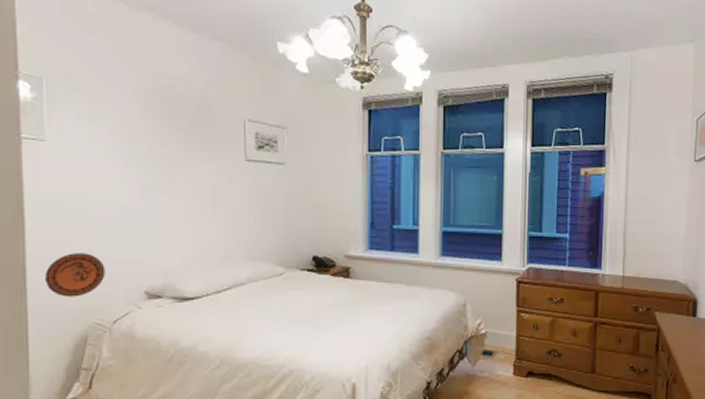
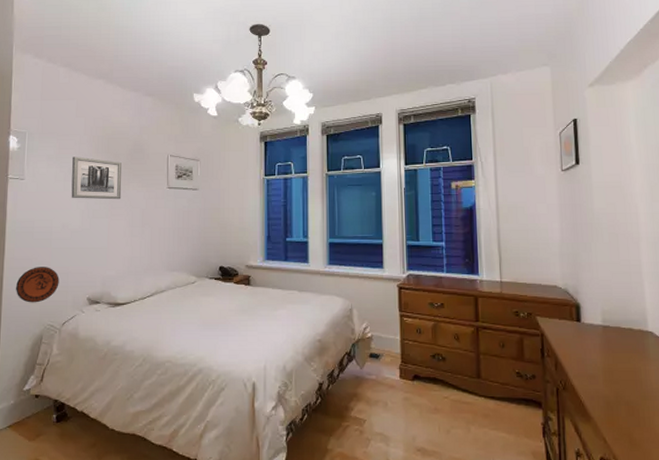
wall art: none [114,114,184,173] -> present [71,156,122,200]

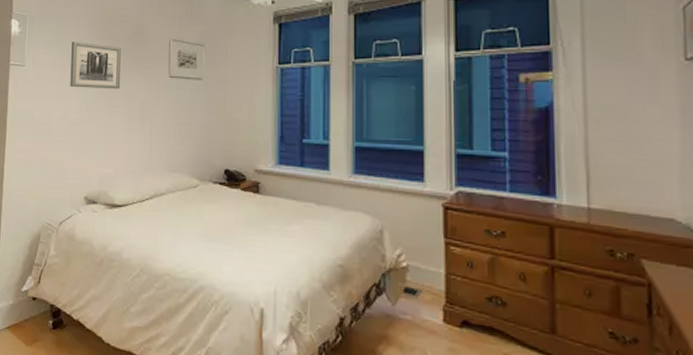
decorative plate: present [16,267,59,303] -> none [16,160,57,199]

